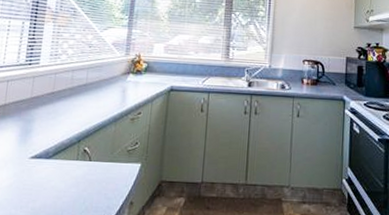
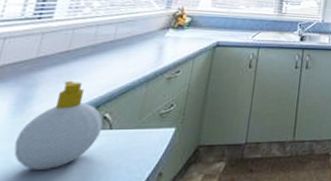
soap bottle: none [22,117,84,190] -> present [13,80,104,170]

